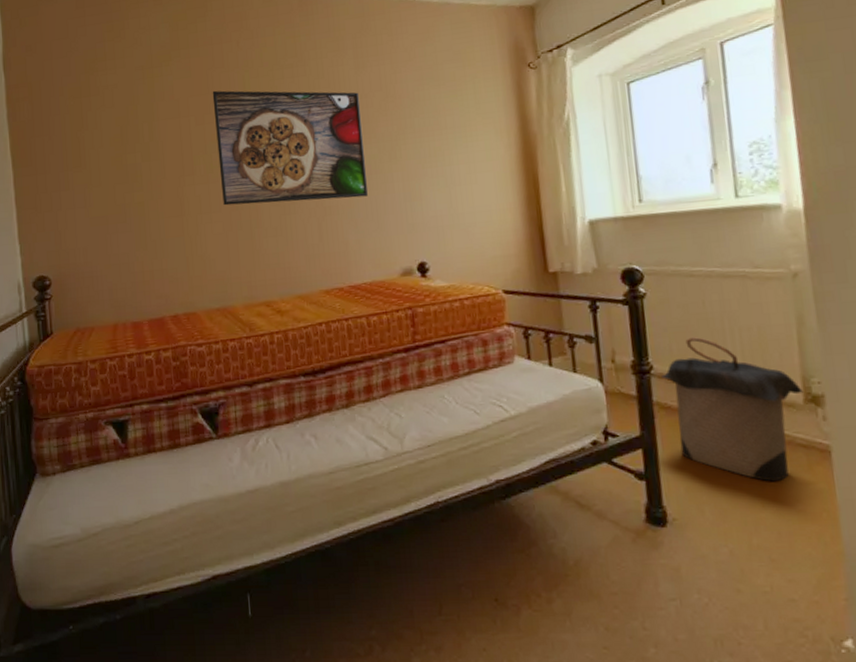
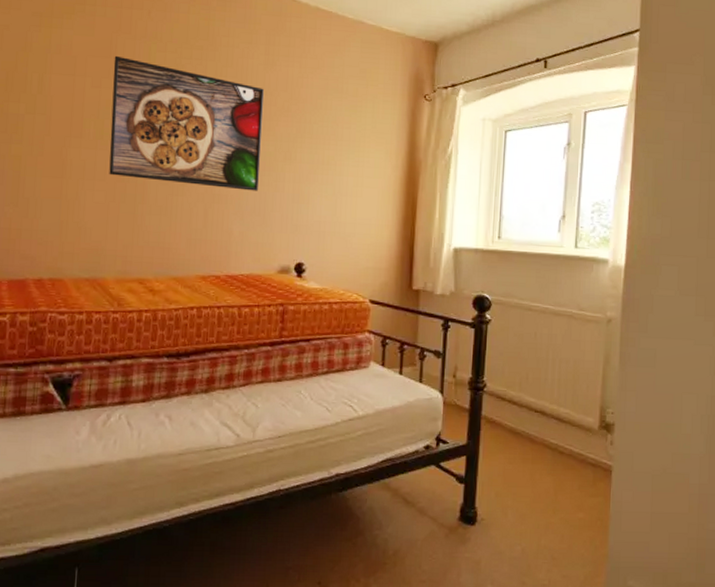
laundry hamper: present [661,337,803,482] -> none [492,363,599,493]

